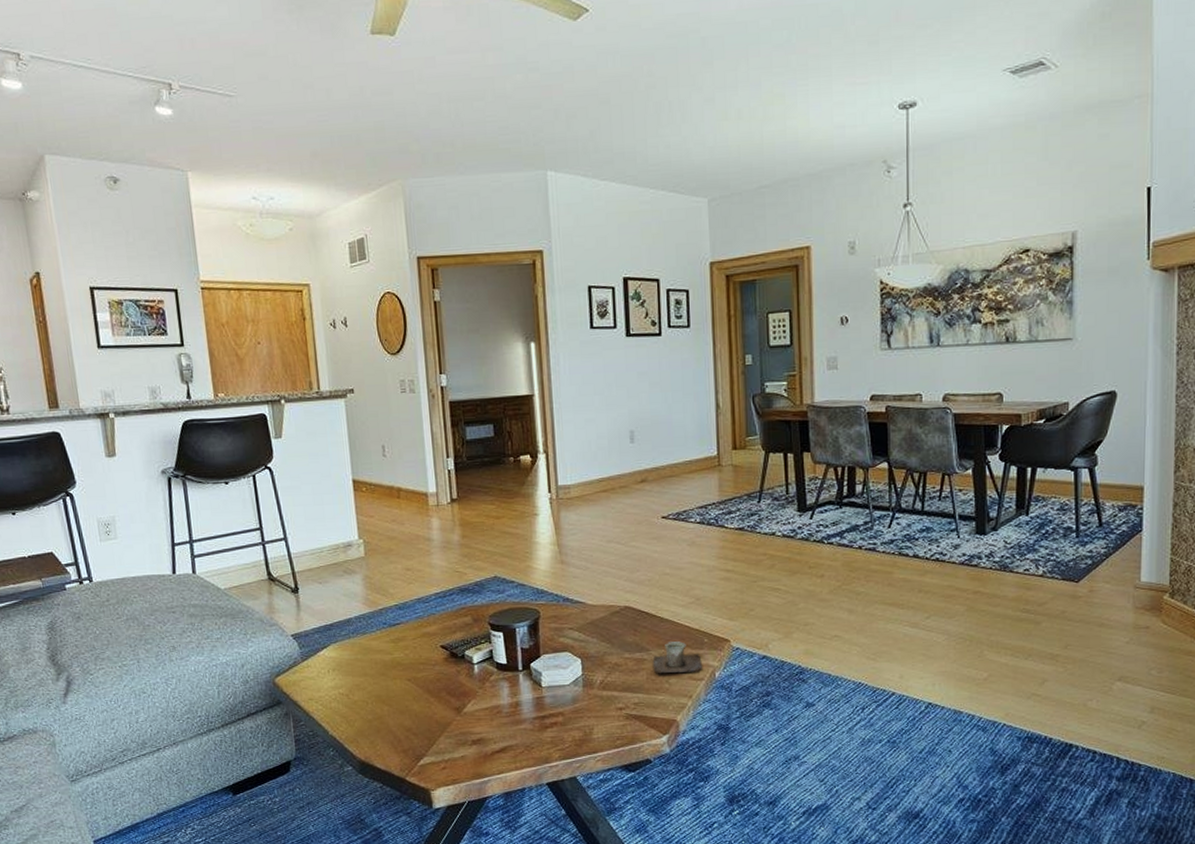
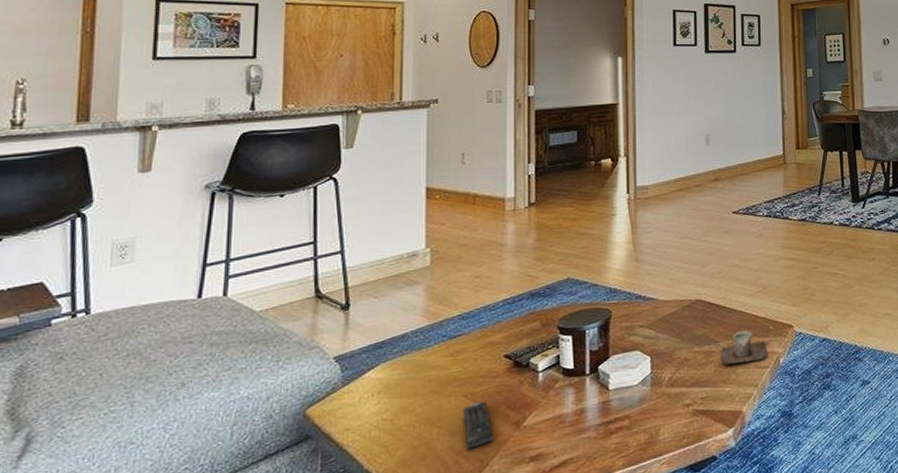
remote control: none [408,686,438,727] -> present [463,402,493,449]

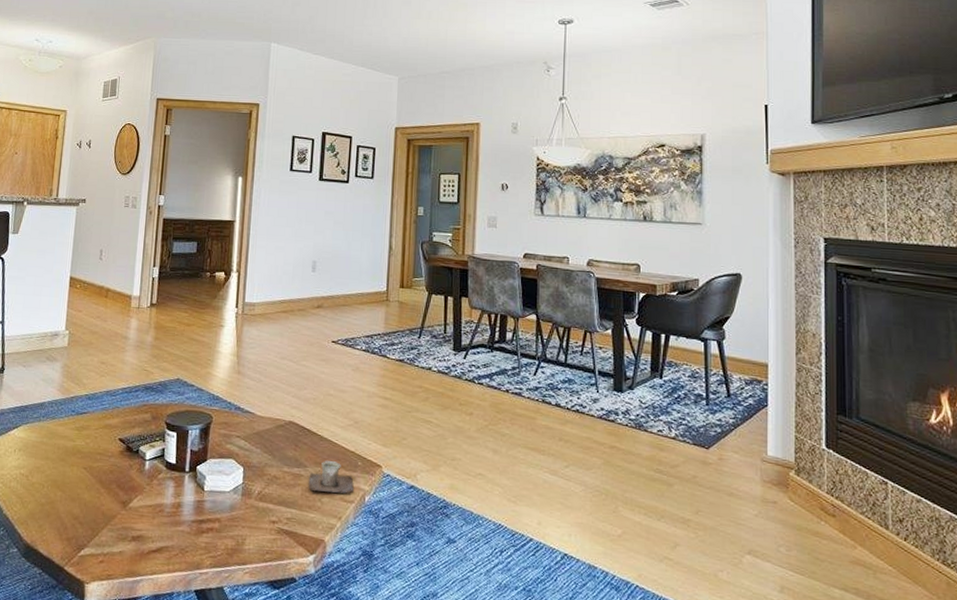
remote control: present [463,402,493,449] -> none [81,475,105,517]

